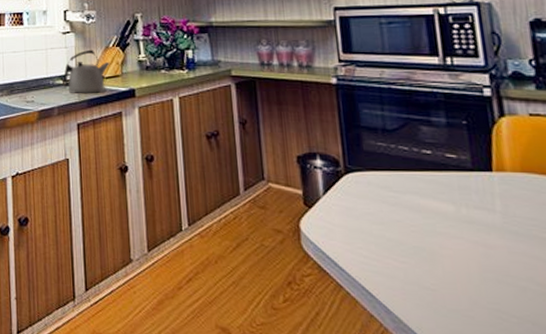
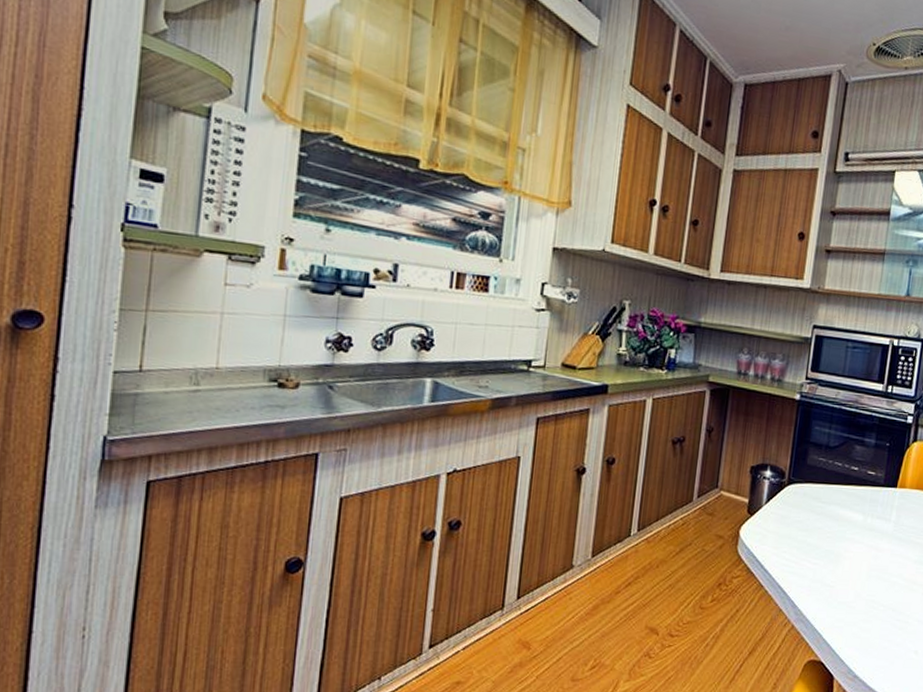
kettle: present [64,49,111,94] -> none [528,333,587,386]

